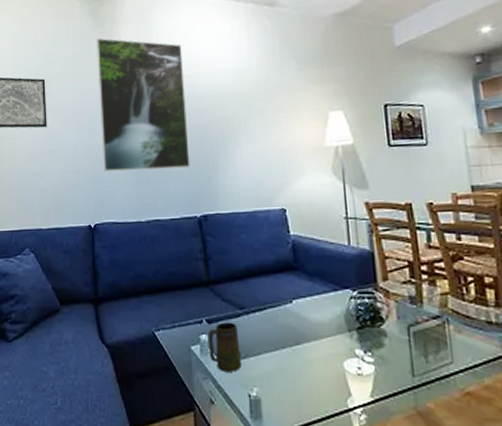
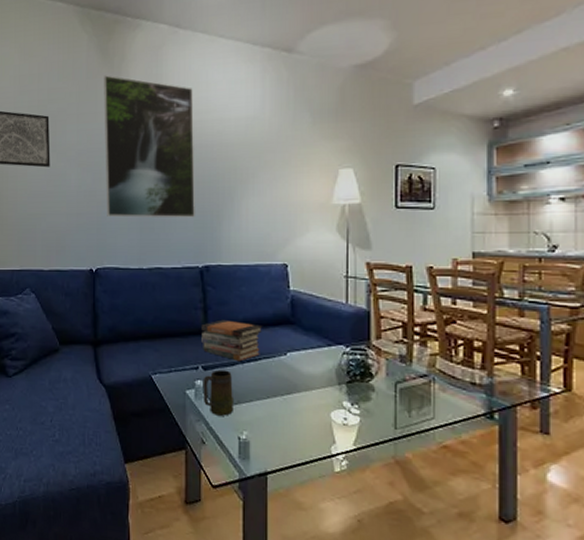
book stack: none [203,269,265,313] -> present [201,319,262,362]

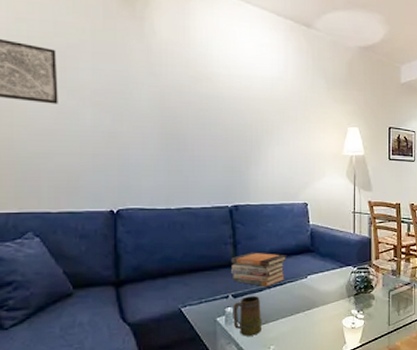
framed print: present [104,75,195,218] -> none [124,18,224,162]

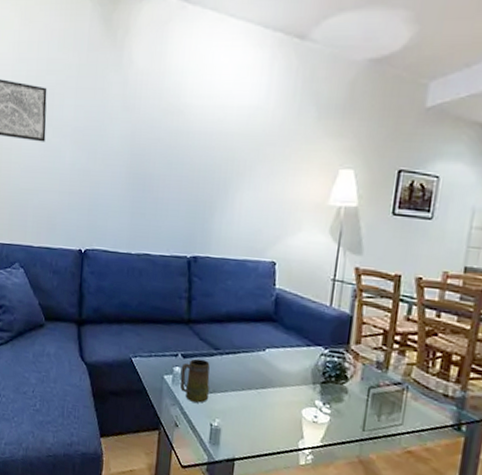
book stack: present [231,252,286,287] -> none [183,311,244,353]

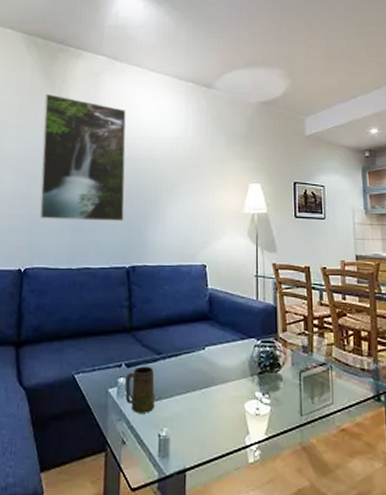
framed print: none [99,49,197,207] -> present [39,93,126,222]

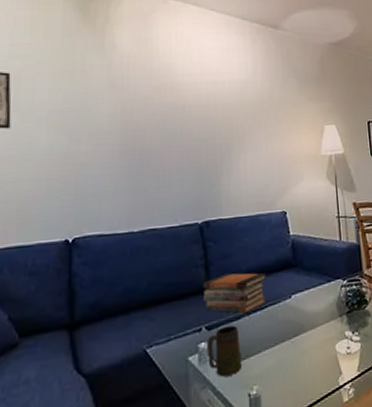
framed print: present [39,93,126,222] -> none [84,35,192,180]
book stack: none [125,317,183,358] -> present [203,273,266,314]

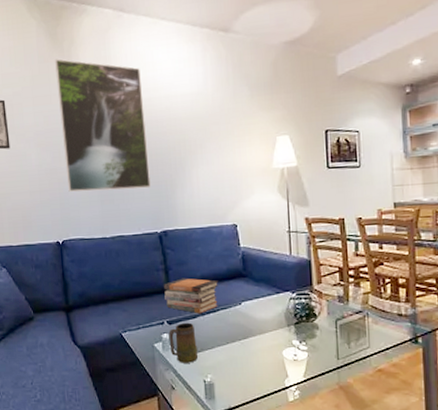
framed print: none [84,35,192,180] -> present [55,59,151,192]

